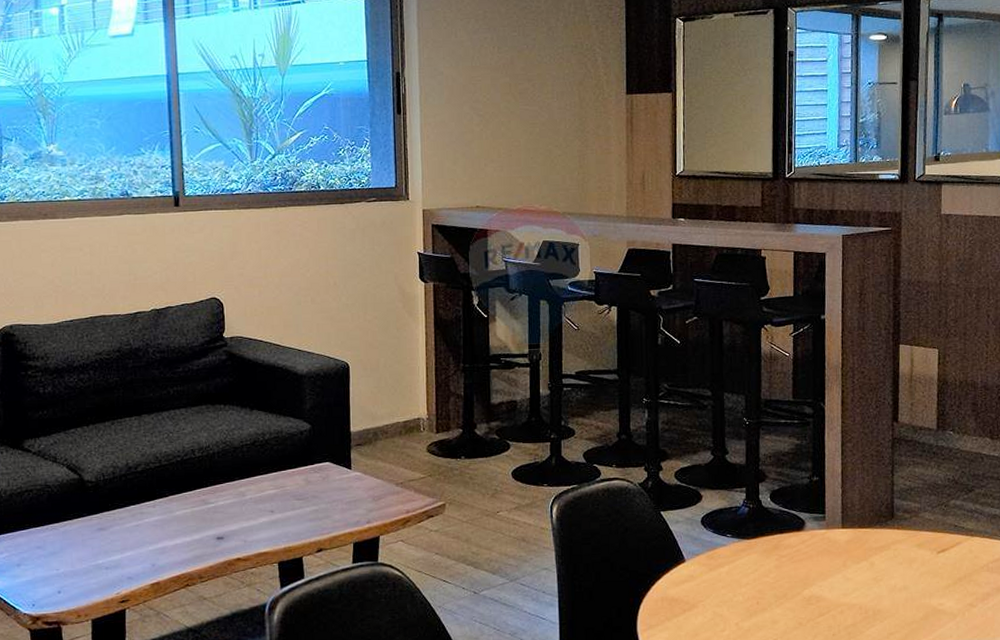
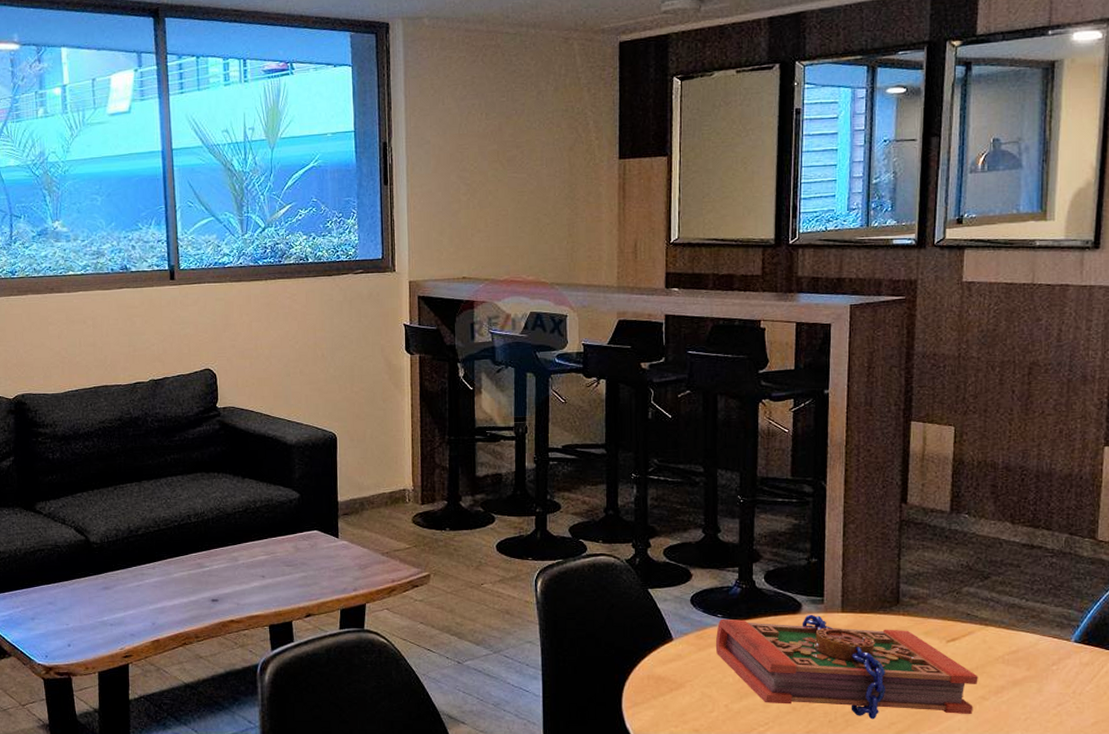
book: none [725,531,967,631] -> present [715,614,978,720]

